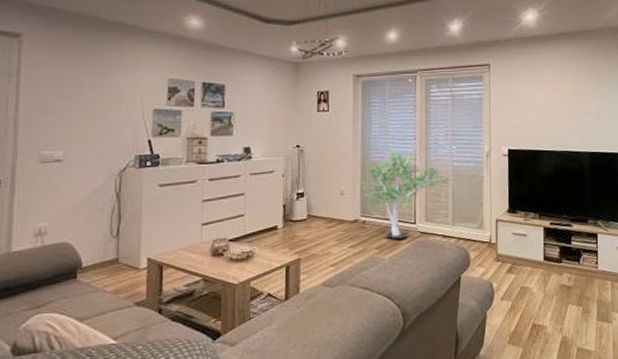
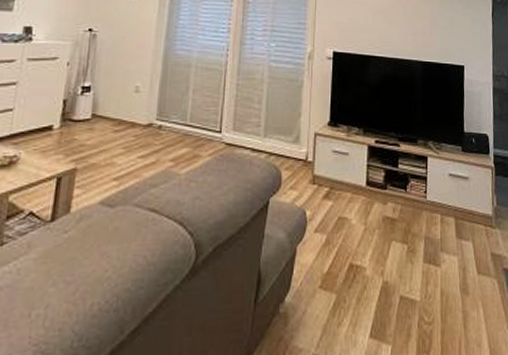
potted tree: present [361,148,450,239] -> none [160,40,265,150]

